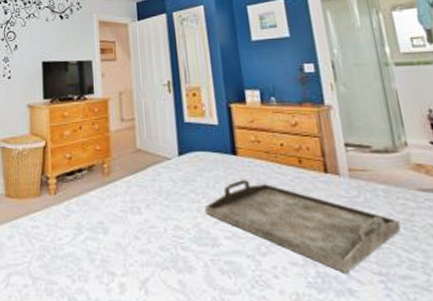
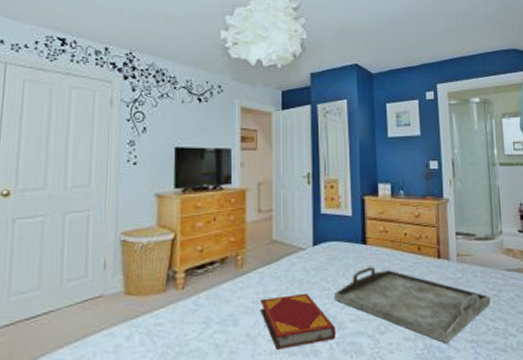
hardback book: none [128,204,211,262] -> present [260,293,337,350]

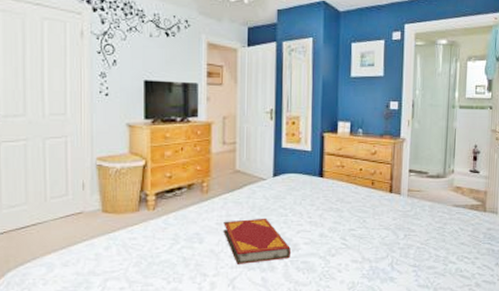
serving tray: present [334,267,491,344] -> none [291,198,435,267]

